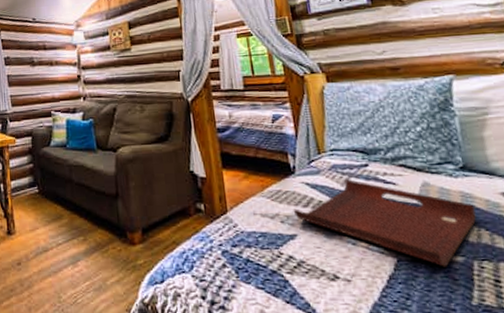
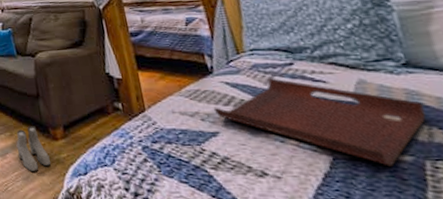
boots: none [89,229,126,280] -> present [16,126,51,171]

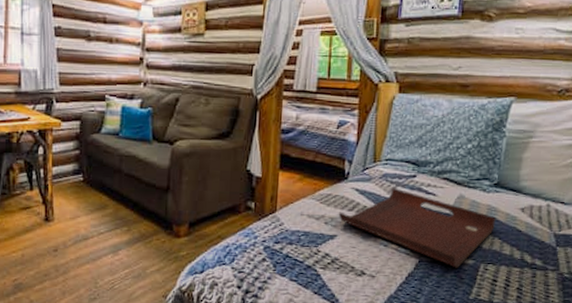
boots: present [16,126,51,171] -> none [132,221,167,269]

